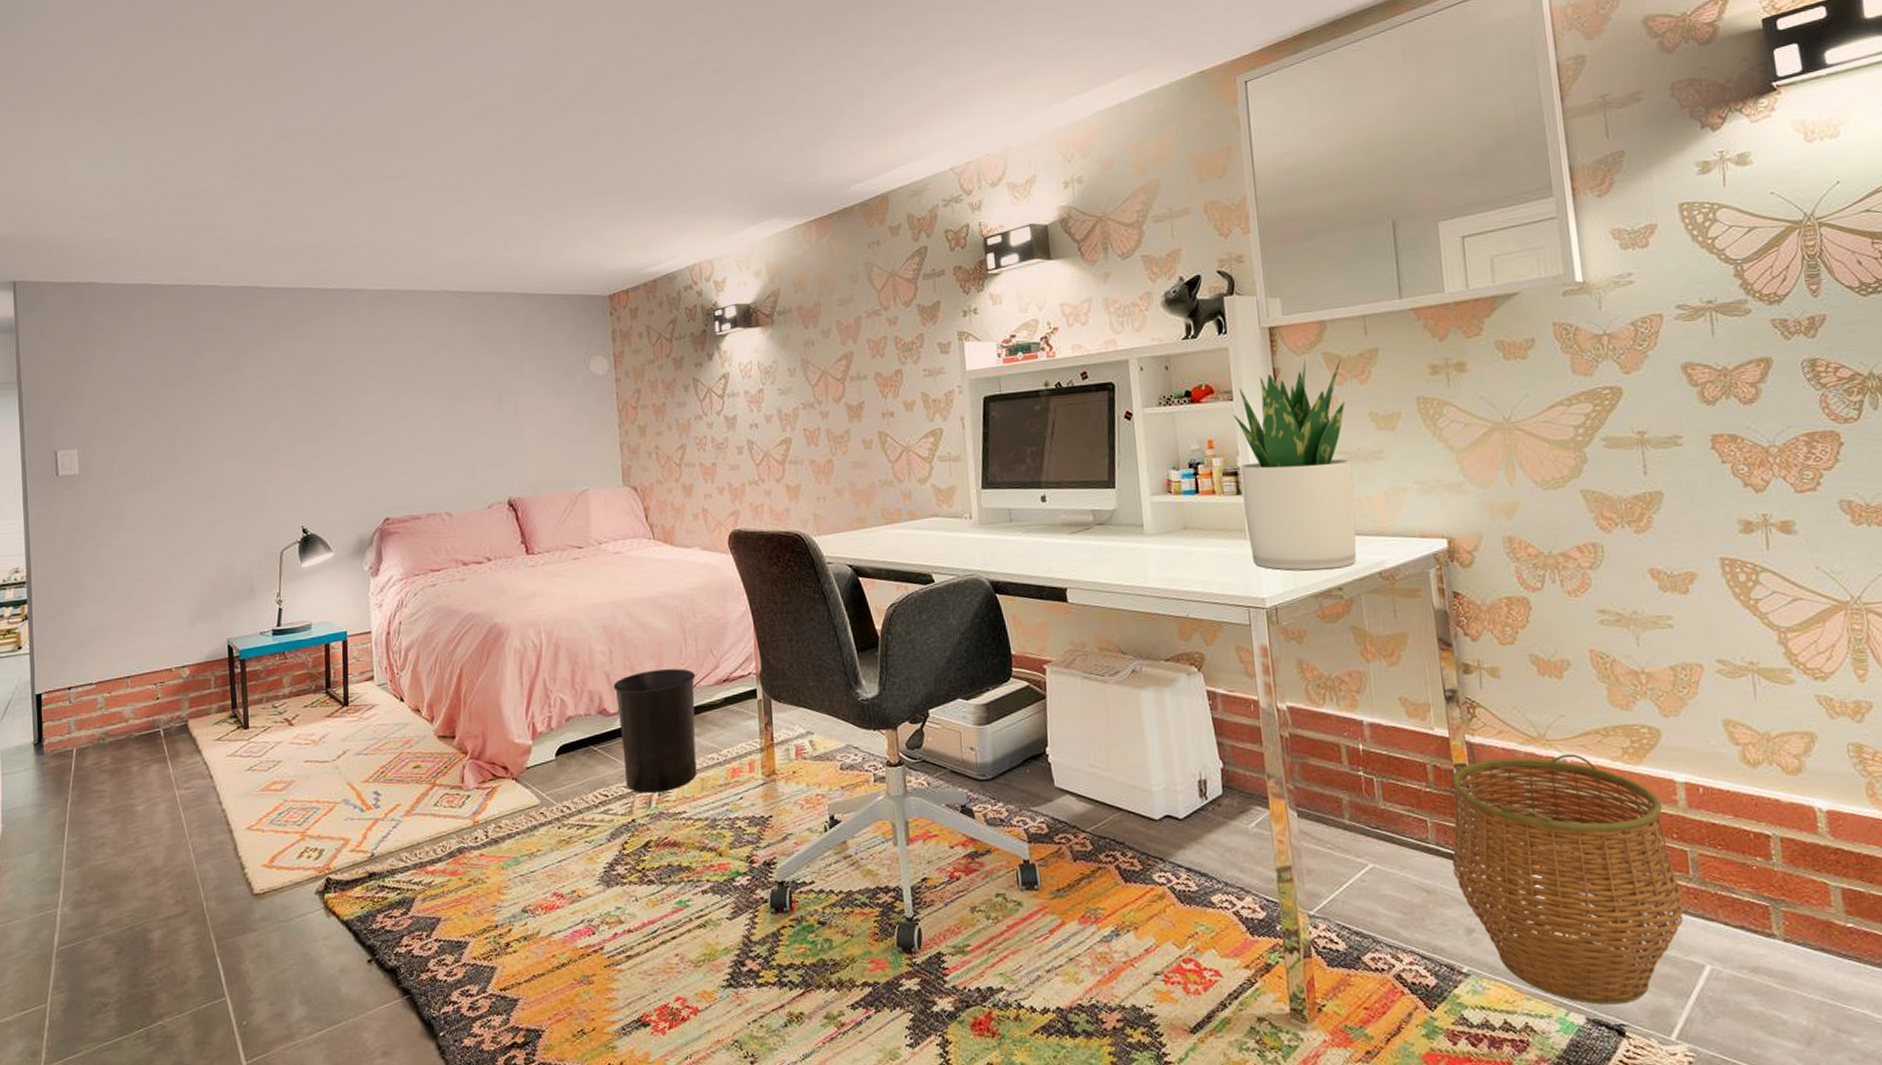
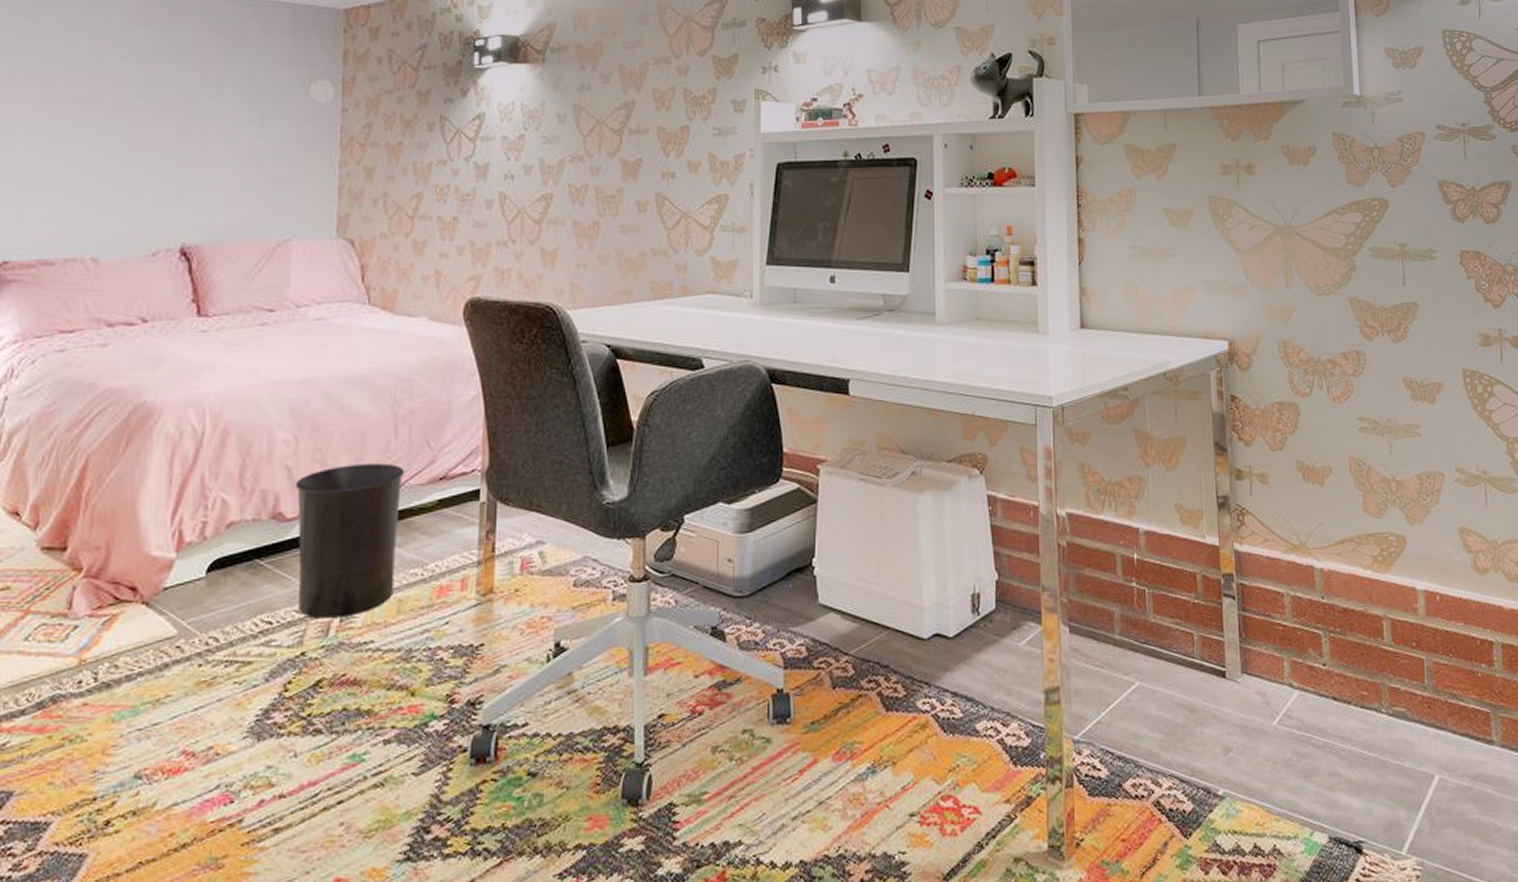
planter: present [1233,359,1357,571] -> none [1033,149,1146,369]
basket: present [1451,754,1684,1005] -> none [1215,562,1418,822]

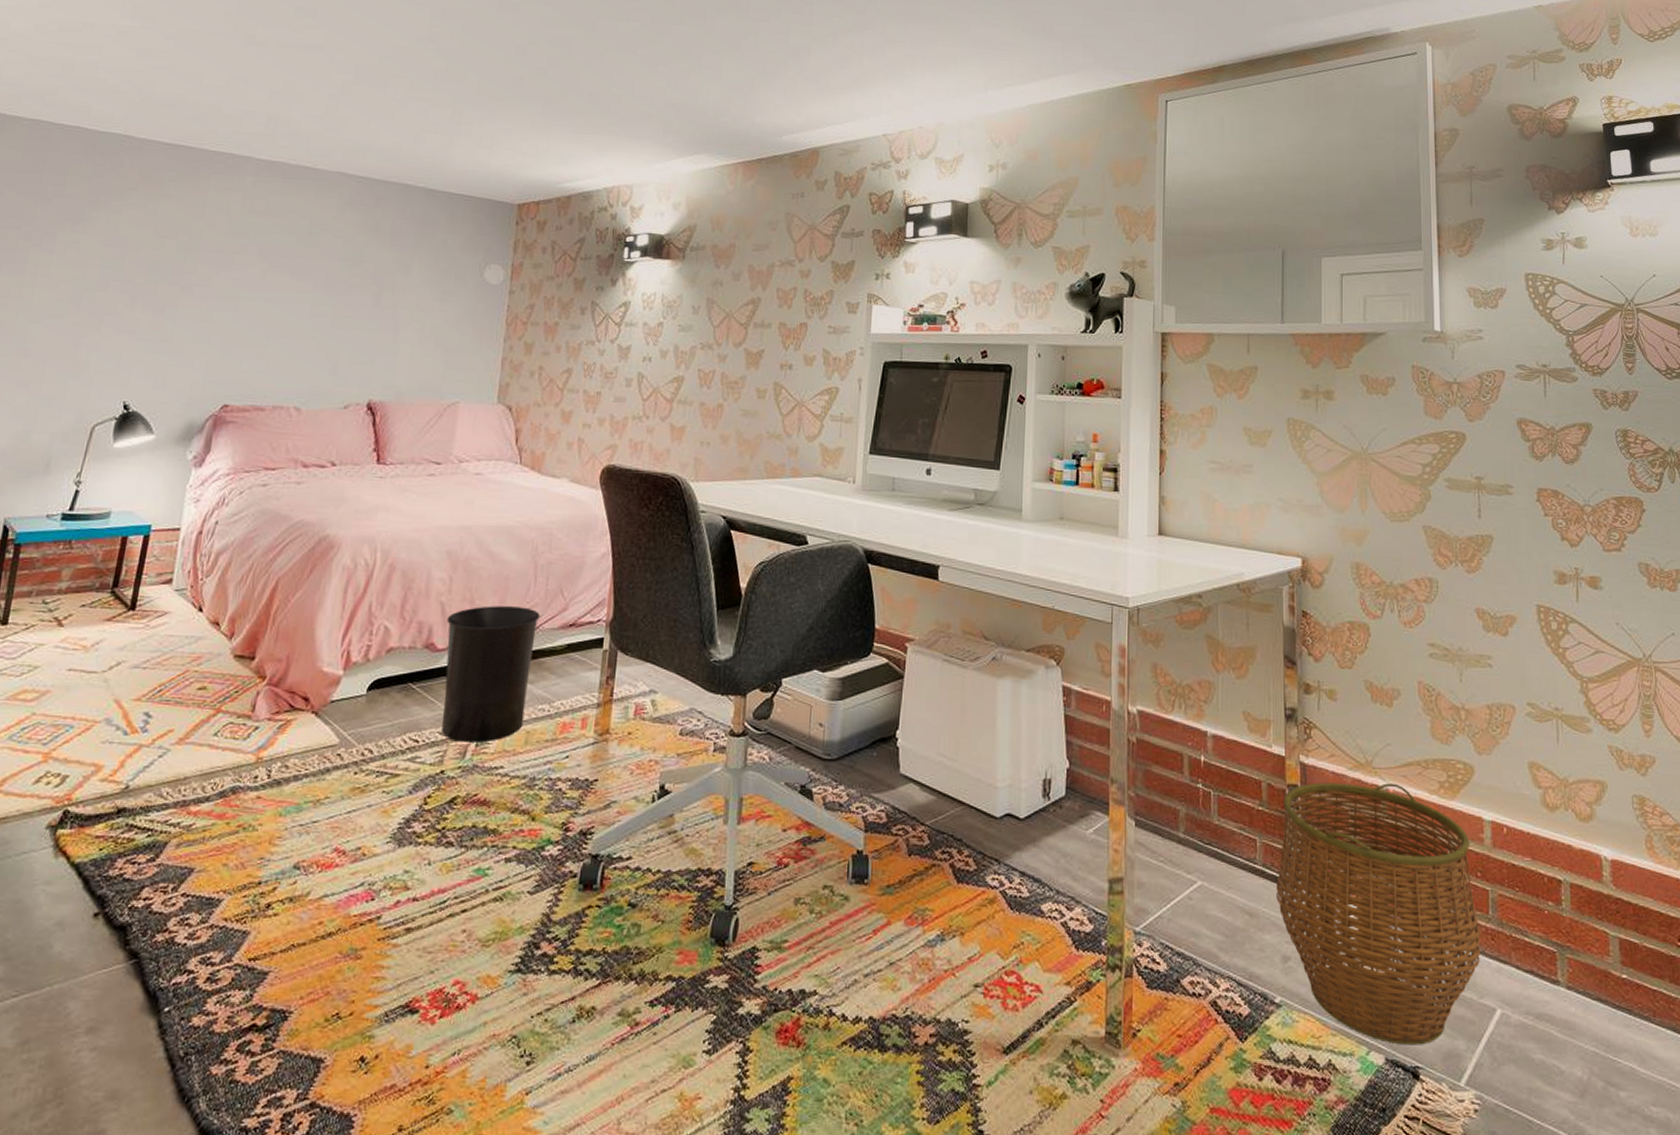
basket: none [1215,562,1418,822] -> present [1276,782,1481,1045]

